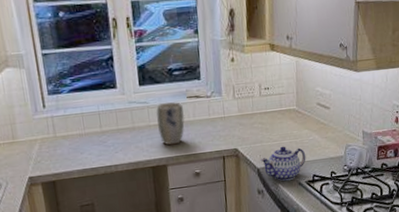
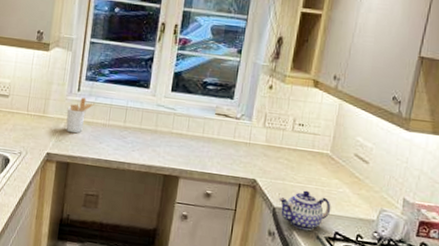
utensil holder: none [37,112,66,152] -> present [65,97,96,134]
plant pot: present [156,102,185,145] -> none [179,113,209,159]

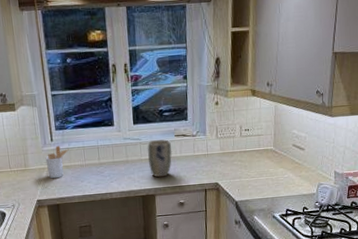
plant pot: none [179,113,209,159] -> present [147,139,173,178]
teapot: present [278,190,331,231] -> none [238,182,281,214]

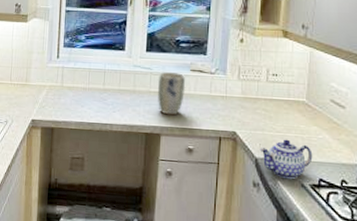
utensil holder: present [45,145,70,179] -> none [48,63,75,99]
teapot: none [238,182,281,214] -> present [259,139,313,180]

